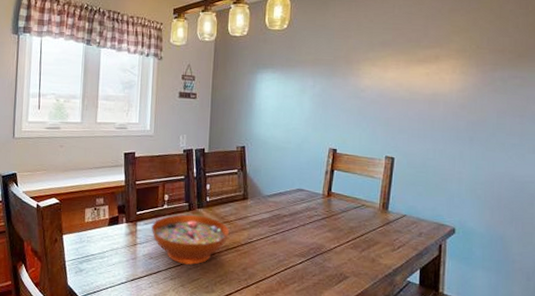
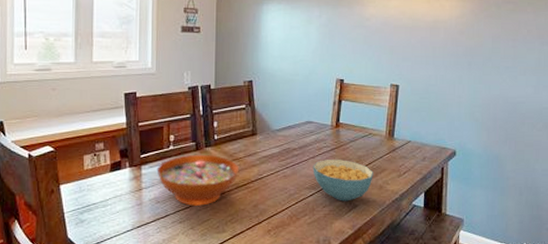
cereal bowl: none [303,228,366,272] -> present [313,160,373,202]

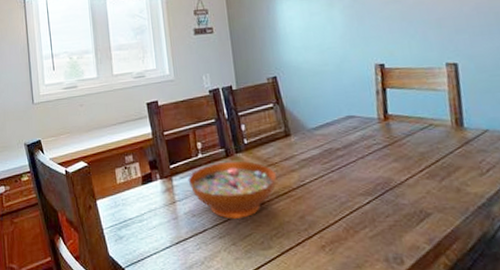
cereal bowl: present [313,160,373,202] -> none [364,158,446,209]

